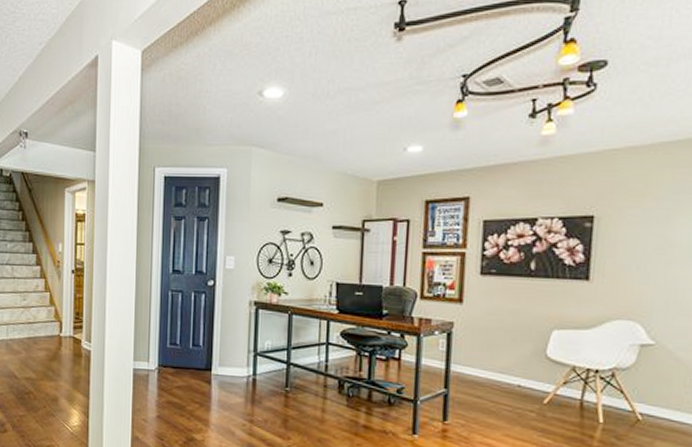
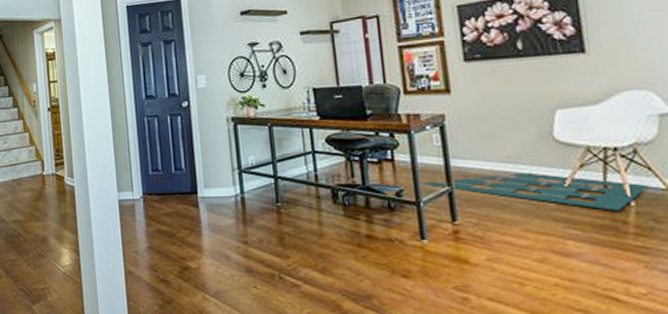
area rug: none [421,382,617,426] -> present [420,172,648,211]

